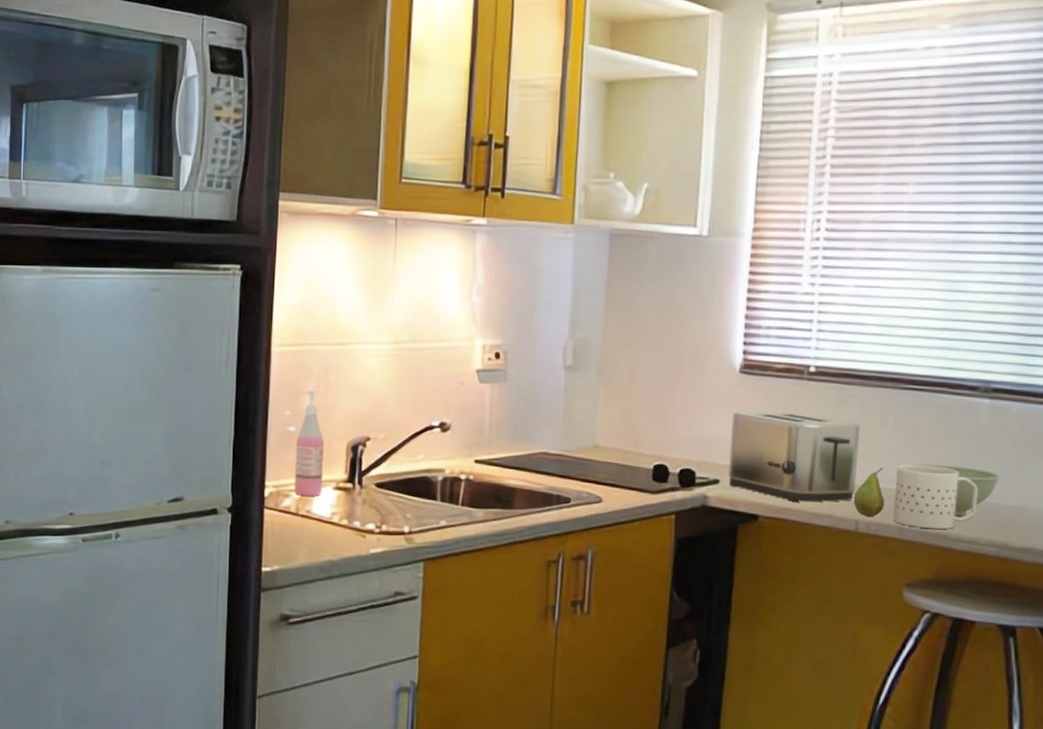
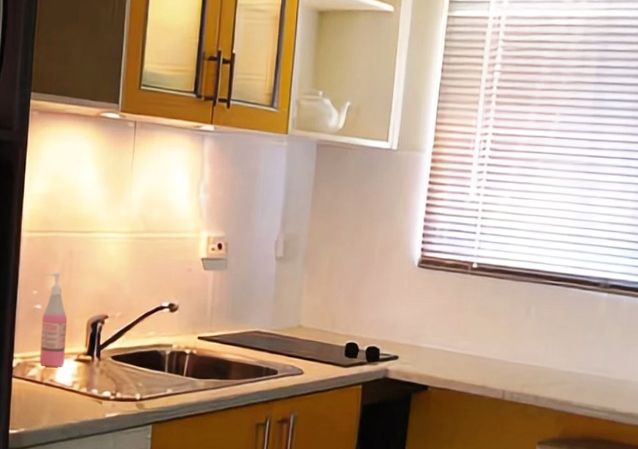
toaster: present [728,410,861,502] -> none [405,299,510,376]
fruit: present [853,467,885,518] -> none [501,347,526,388]
mug: present [893,464,979,530] -> none [531,345,596,398]
bowl: present [907,463,1001,517] -> none [543,345,613,388]

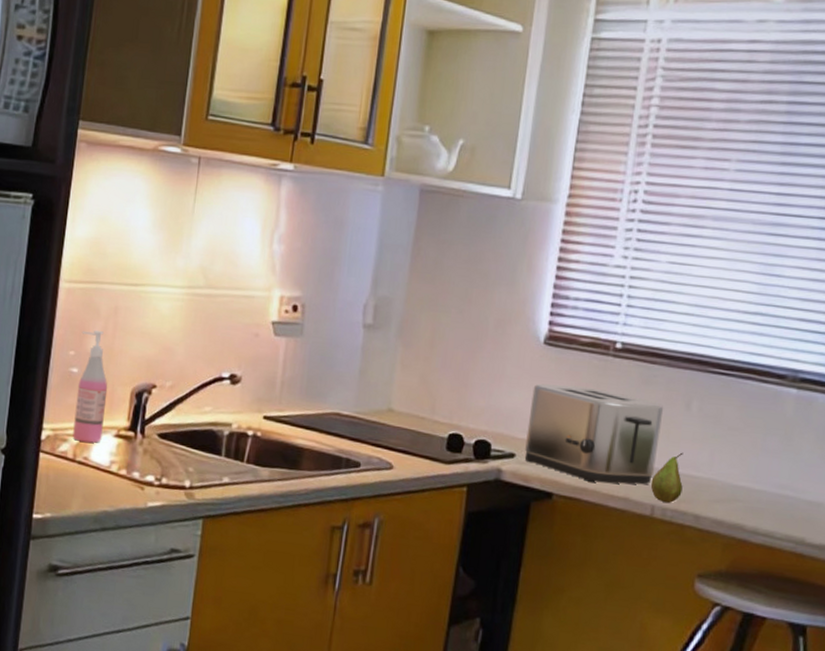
toaster: none [405,299,510,376] -> present [524,383,664,485]
fruit: none [501,347,526,388] -> present [650,452,683,504]

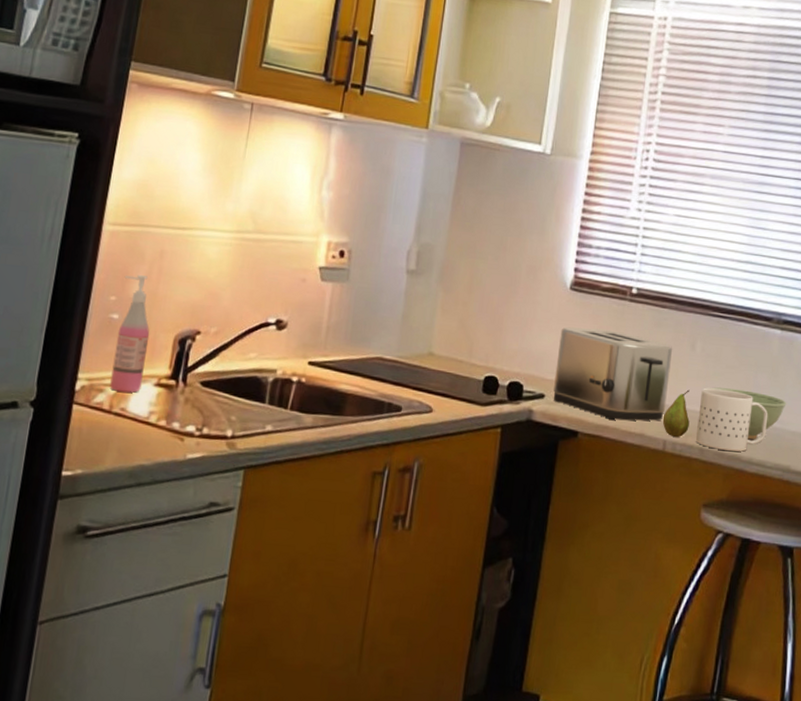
mug: none [690,451,779,521] -> present [696,388,768,452]
bowl: none [708,450,803,509] -> present [710,387,787,440]

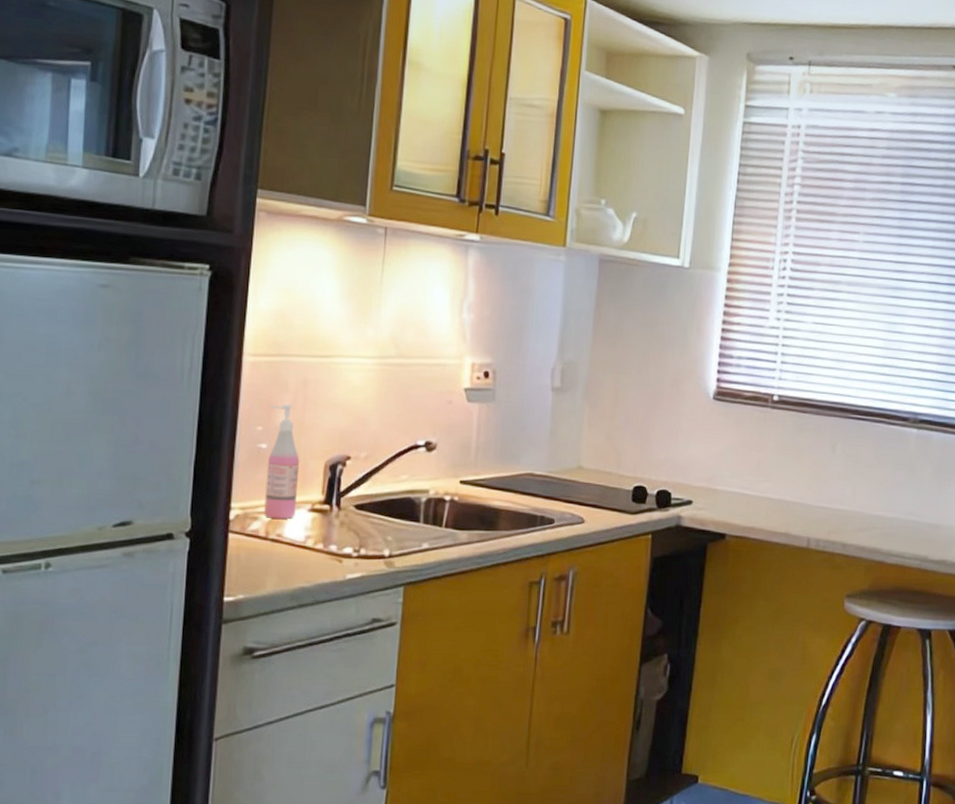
toaster: present [553,327,673,421] -> none [700,435,815,522]
fruit: present [662,389,690,438] -> none [806,489,832,535]
mug: present [696,388,768,452] -> none [838,487,907,546]
bowl: present [710,387,787,440] -> none [850,486,924,534]

